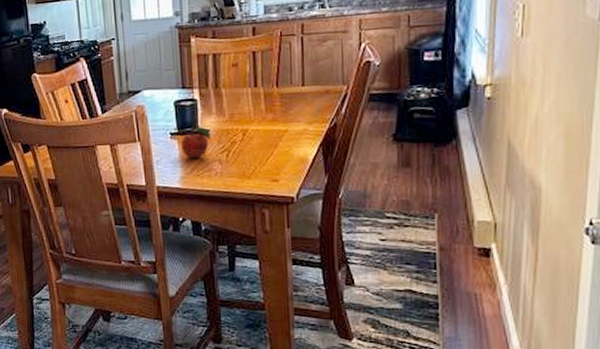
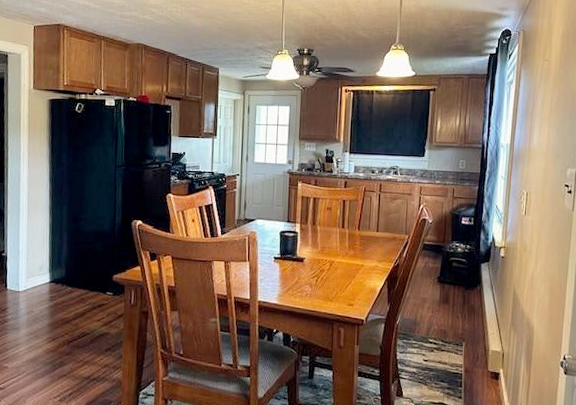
fruit: present [181,127,210,158] -> none [282,254,305,280]

